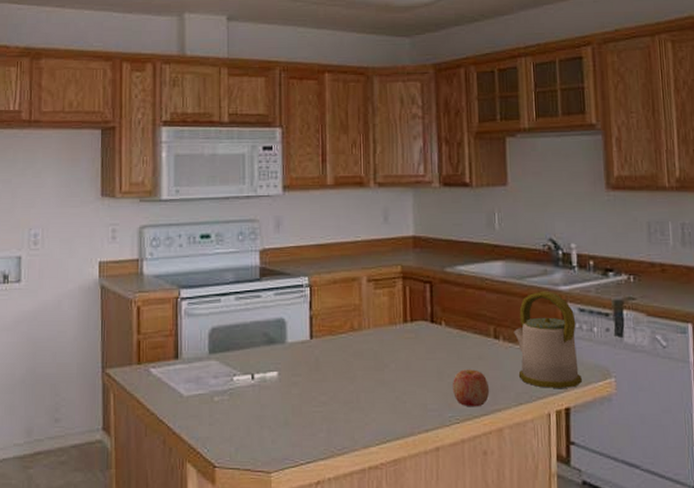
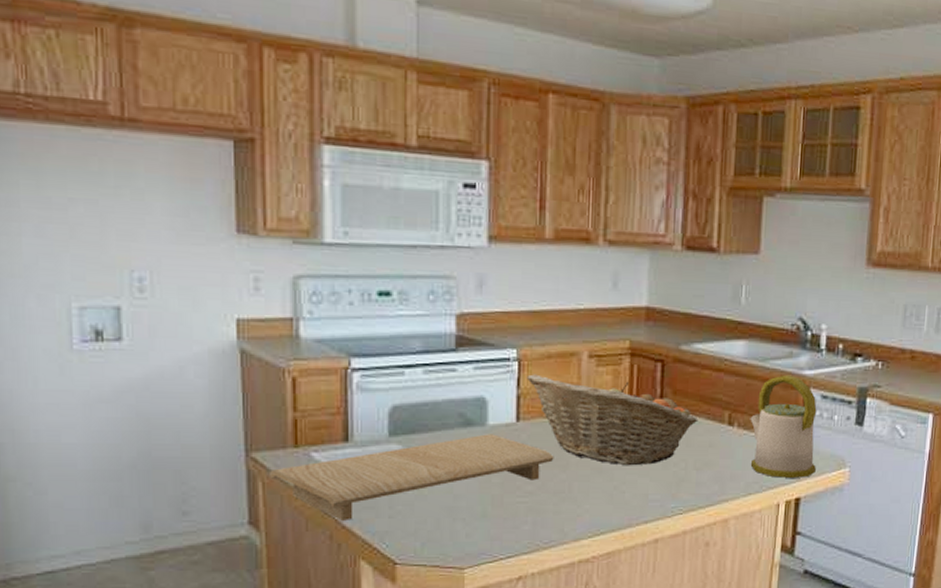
cutting board: none [118,350,343,429] -> present [268,434,554,522]
fruit basket: none [317,298,467,378] -> present [527,374,698,466]
apple: present [453,369,490,407] -> none [678,458,718,498]

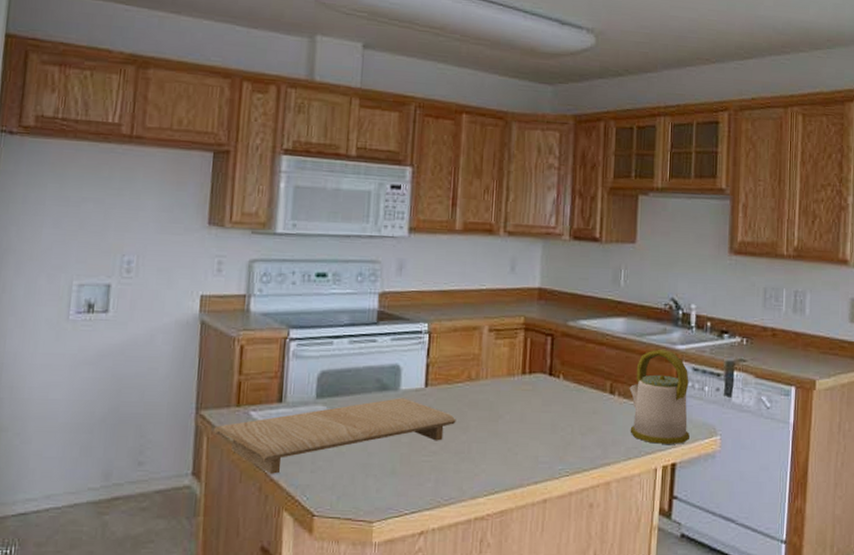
fruit basket: present [527,374,698,466] -> none [435,345,583,430]

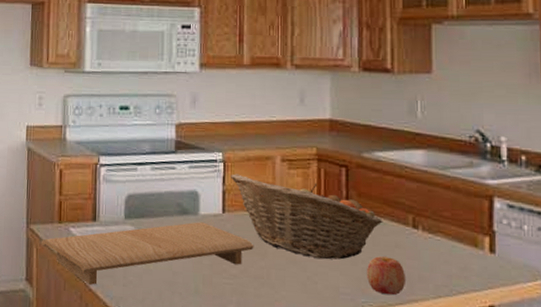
fruit basket: none [435,345,583,430] -> present [231,174,383,260]
apple: none [565,423,601,461] -> present [367,256,406,295]
kettle: present [629,349,690,444] -> none [434,183,509,286]

